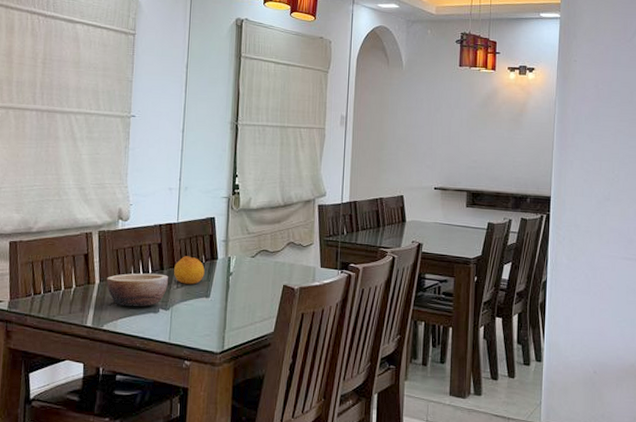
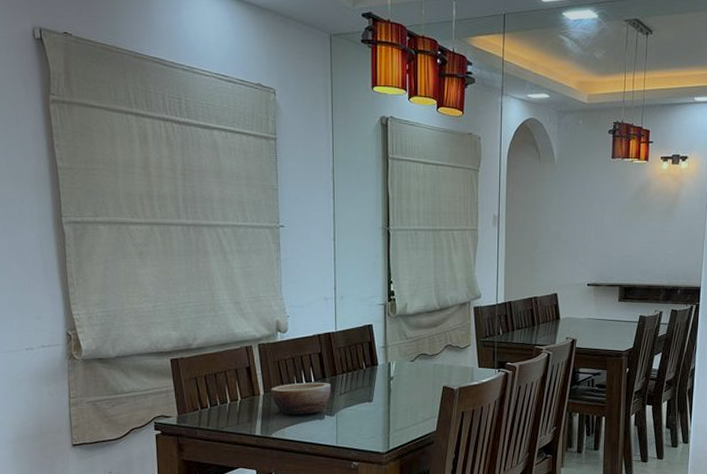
fruit: present [173,256,205,285] -> none [335,364,366,391]

